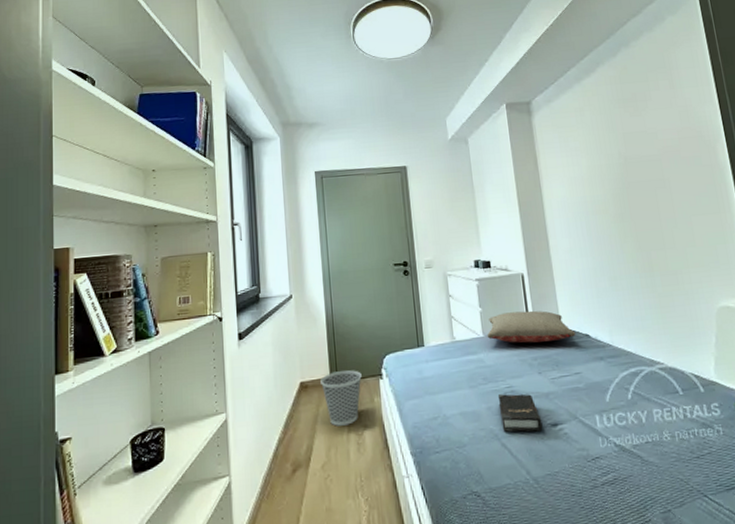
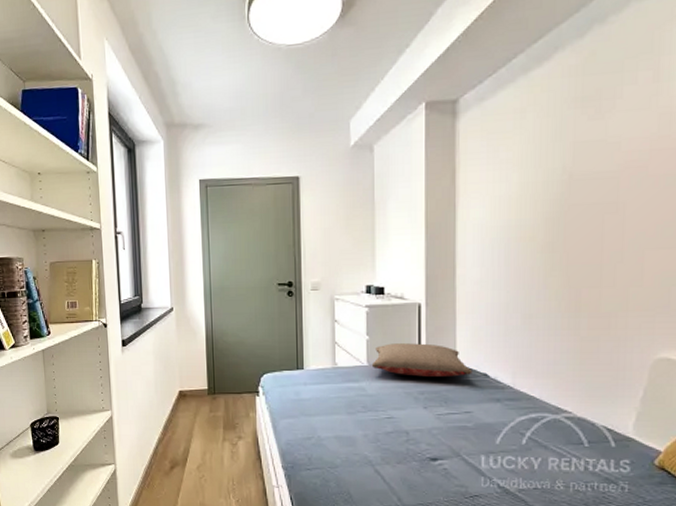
wastebasket: present [320,370,362,426] -> none [198,383,239,434]
hardback book: present [497,394,543,432] -> none [376,424,421,463]

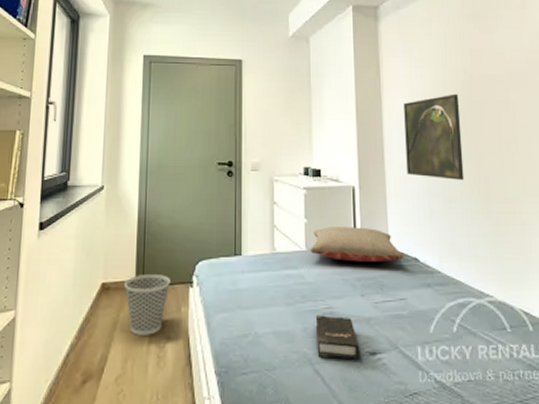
wastebasket: none [198,383,239,434] -> present [124,273,170,336]
hardback book: none [376,424,421,463] -> present [315,315,360,360]
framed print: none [481,197,553,294] -> present [404,93,465,180]

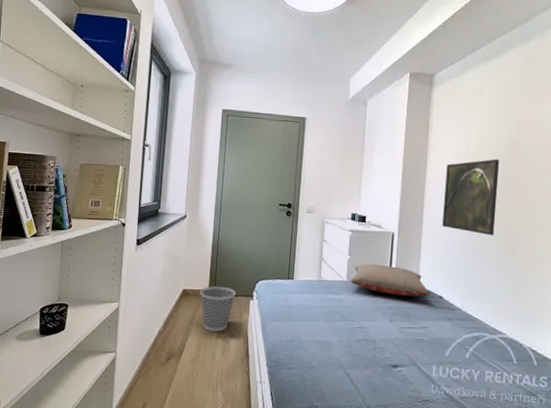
hardback book: present [315,315,360,360] -> none [349,332,385,369]

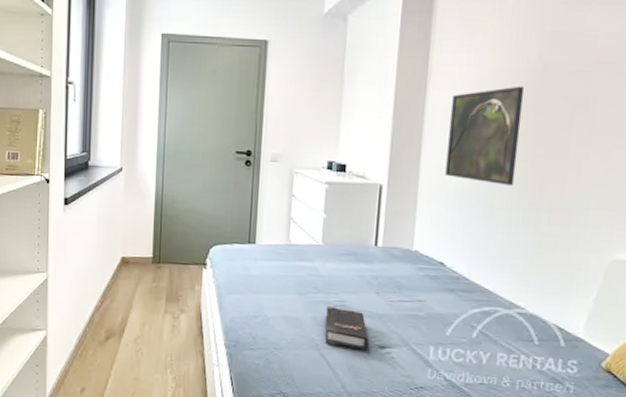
wastebasket: present [200,286,236,332] -> none [142,252,185,307]
hardback book: none [349,332,385,369] -> present [324,306,369,350]
pillow: present [350,264,431,297] -> none [326,223,429,263]

